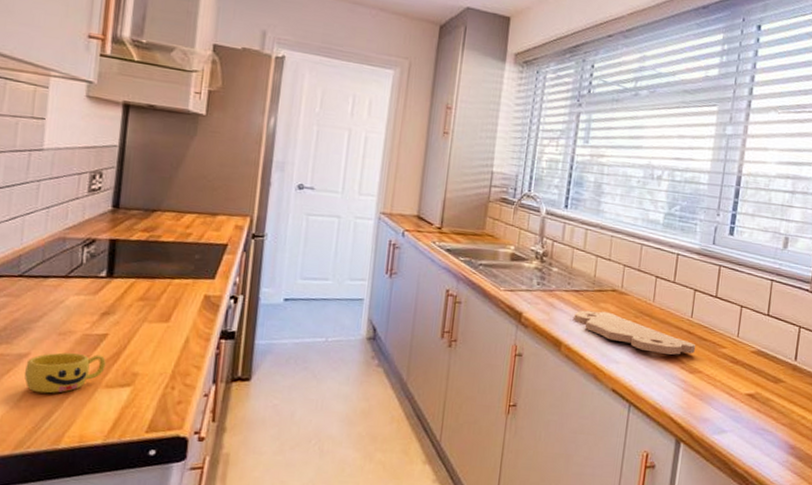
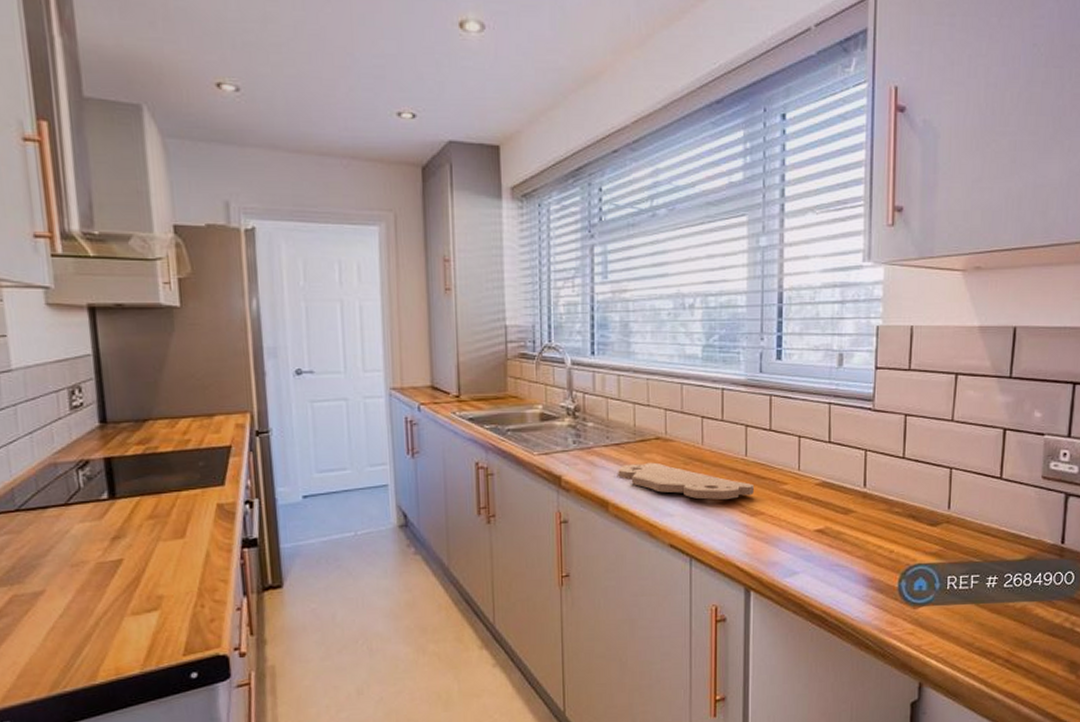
cup: present [24,352,106,394] -> none [43,582,128,630]

